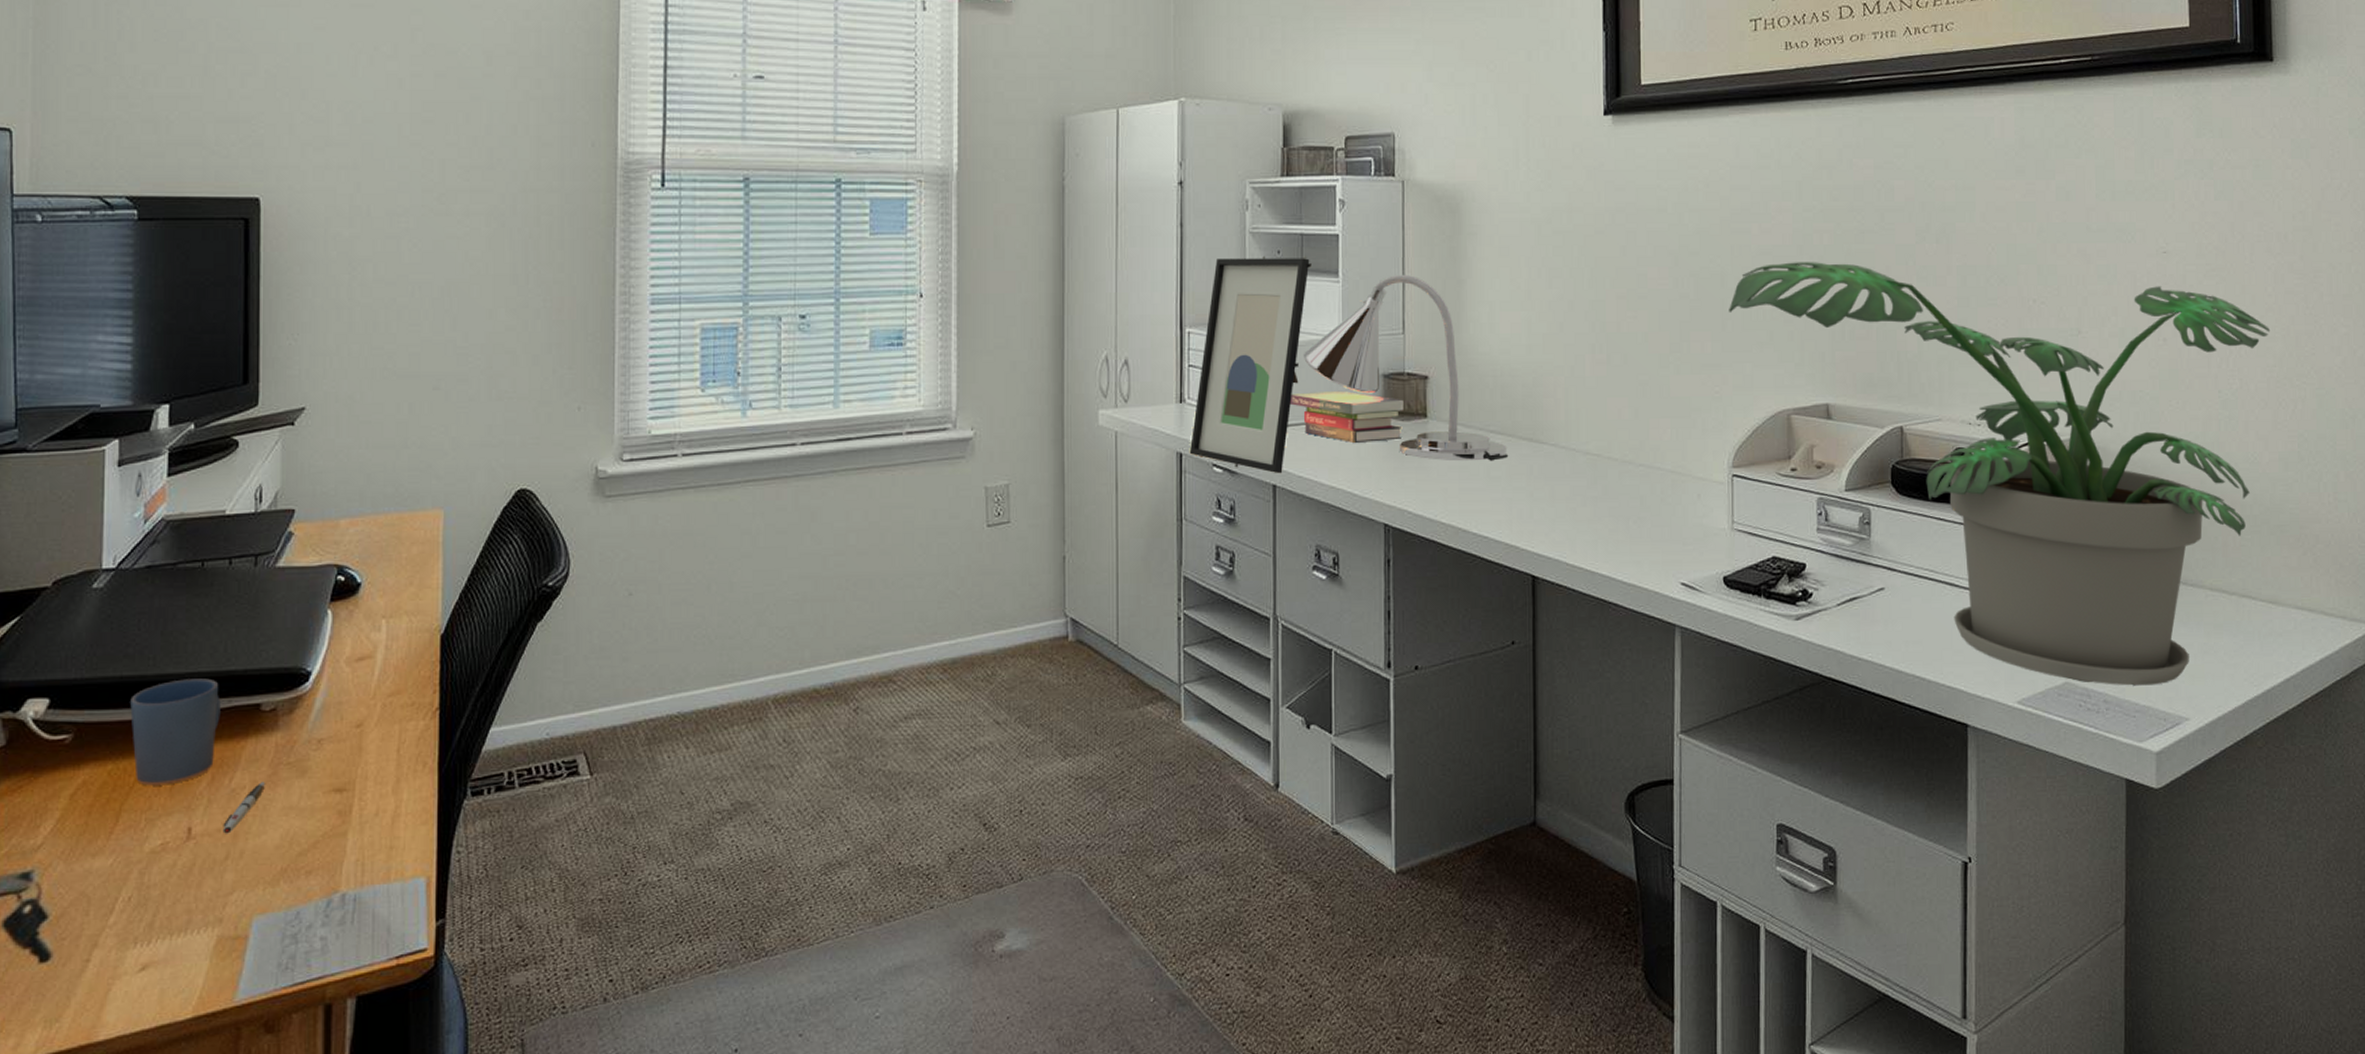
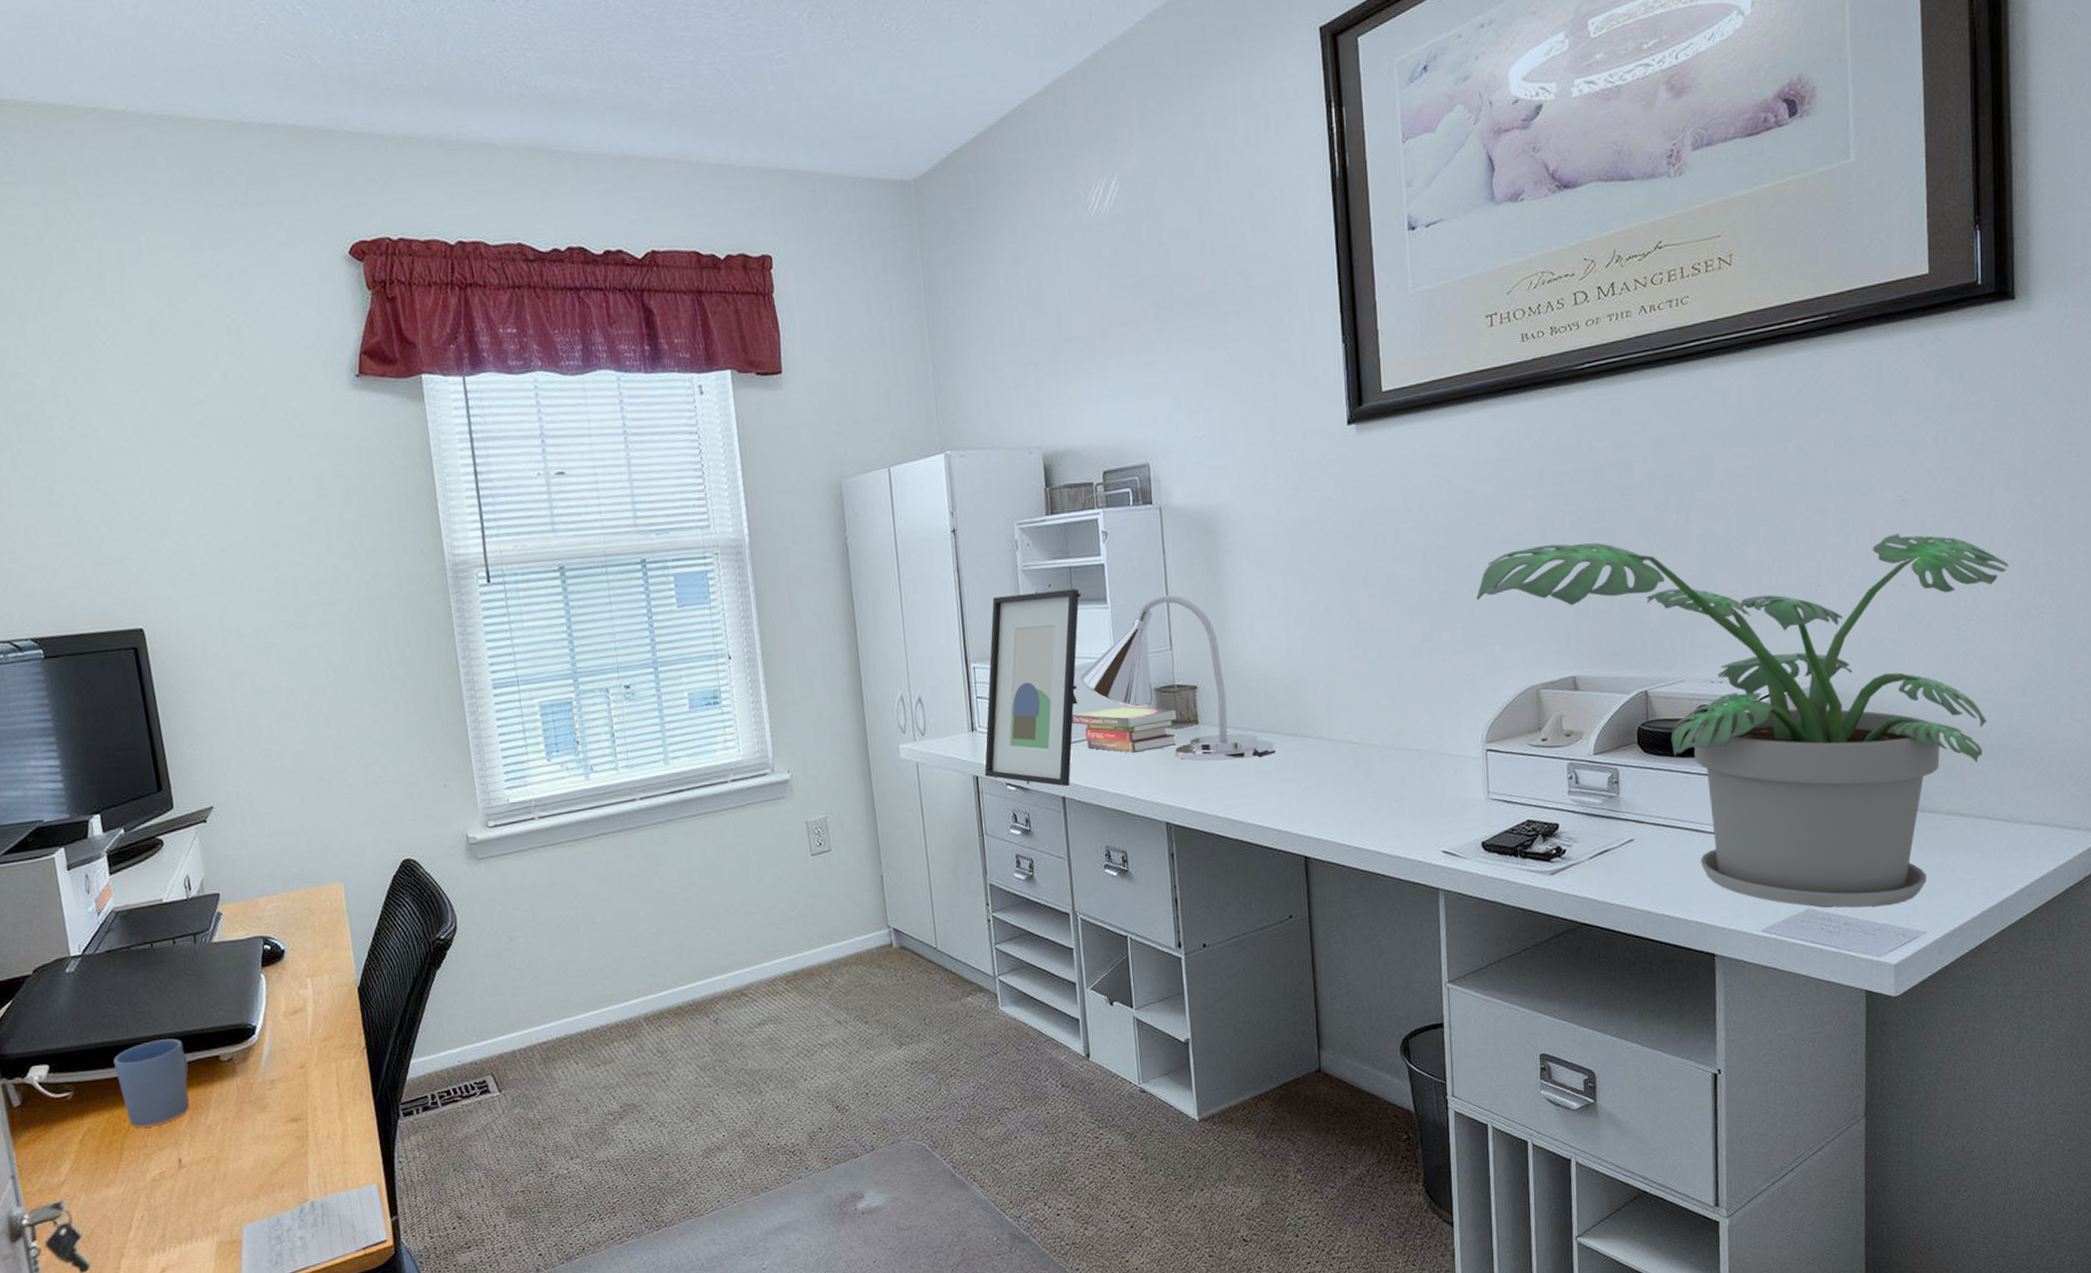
pen: present [223,782,265,834] -> none [205,1118,235,1162]

